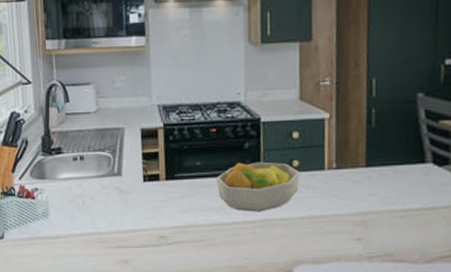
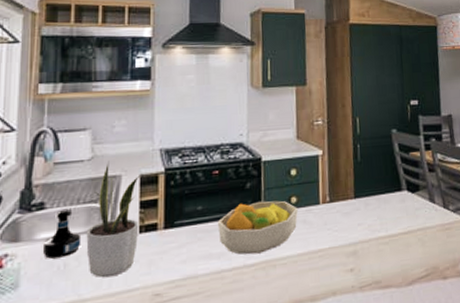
tequila bottle: none [63,156,95,196] -> present [42,210,82,259]
potted plant: none [98,114,143,217] -> present [86,161,140,278]

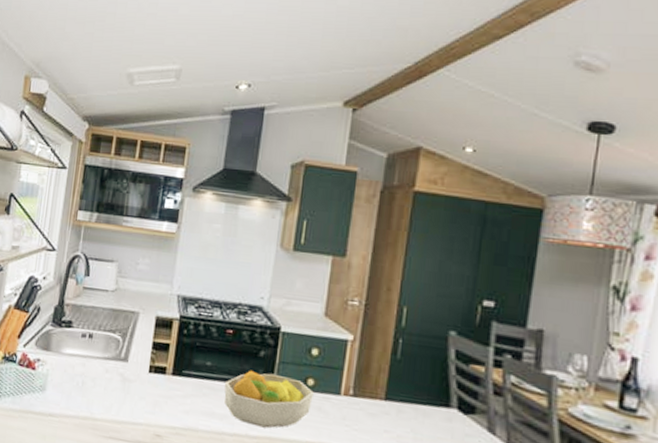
tequila bottle: present [42,210,82,259] -> none [66,332,99,376]
potted plant: present [86,161,140,278] -> none [101,296,156,406]

